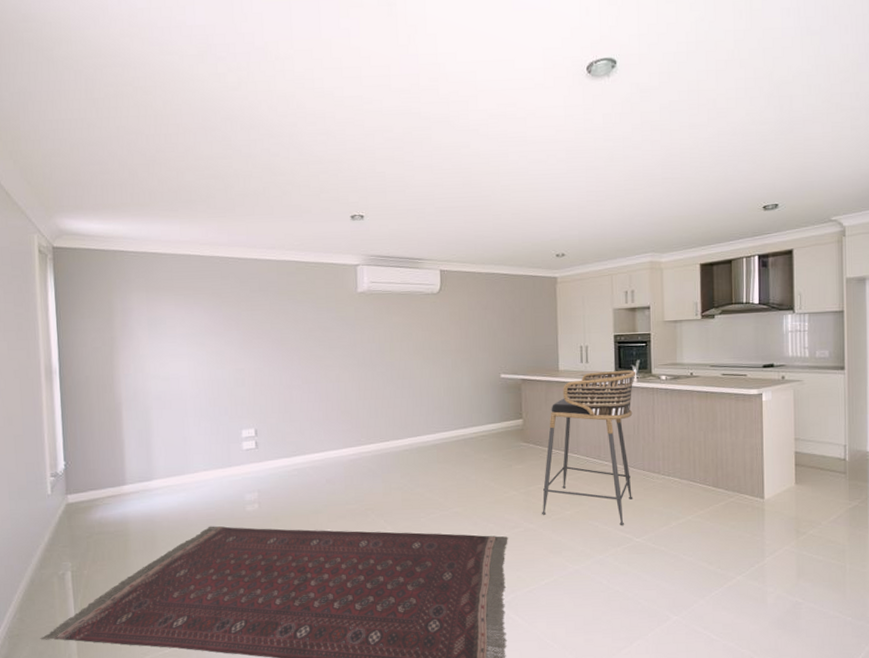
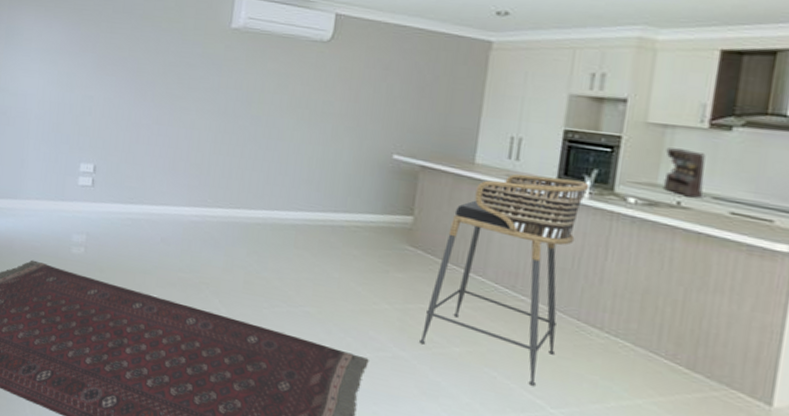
spice rack: none [678,336,704,369] -> present [663,147,706,198]

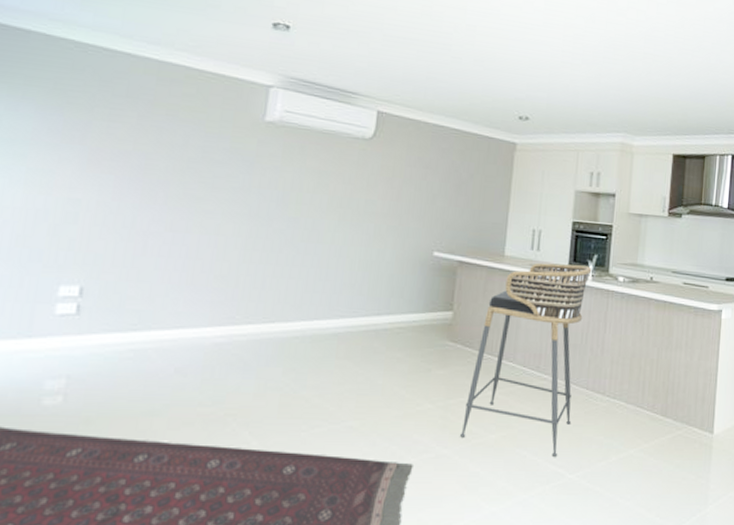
spice rack: present [663,147,706,198] -> none [641,233,667,273]

